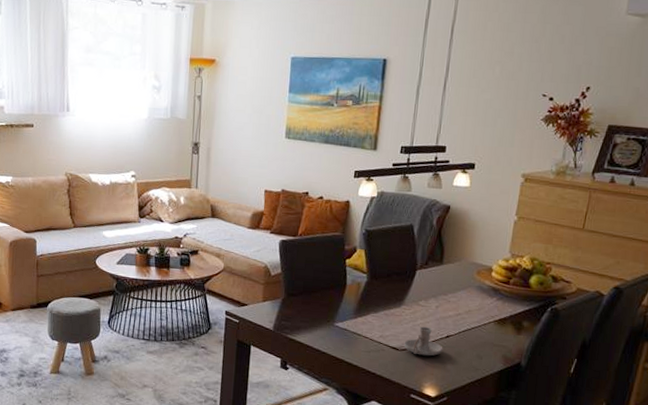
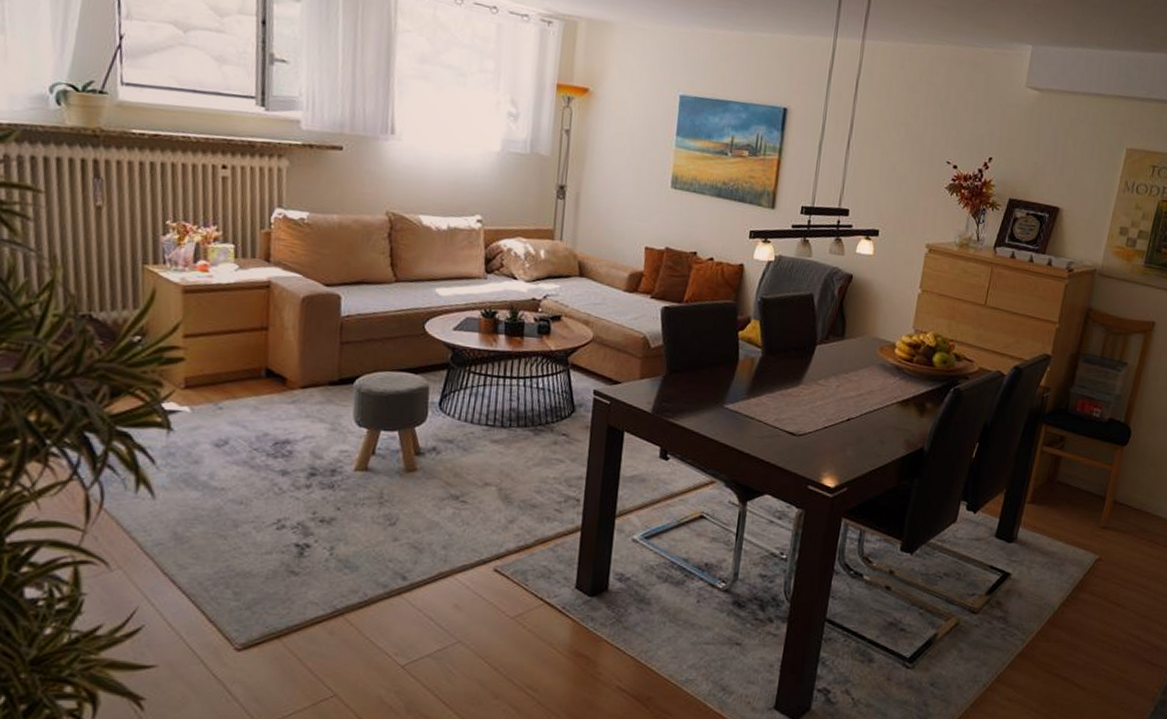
candle holder: present [404,326,443,356] -> none [801,408,844,442]

